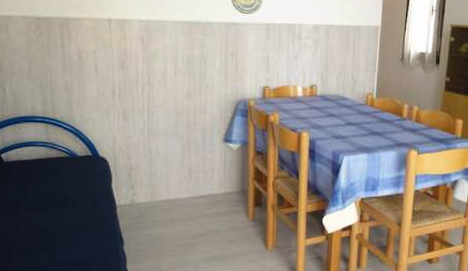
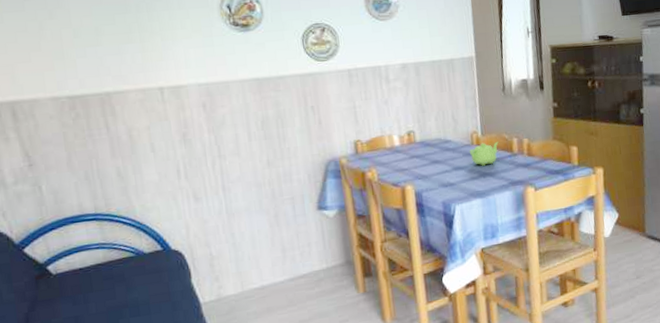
teapot: none [362,104,391,125] -> present [469,141,499,166]

